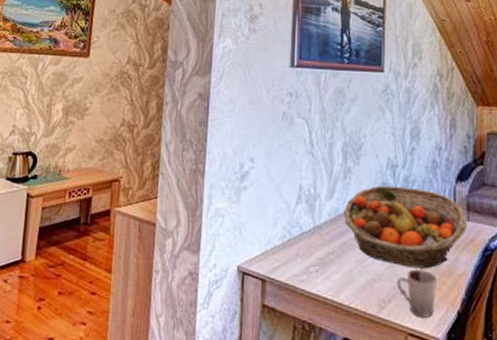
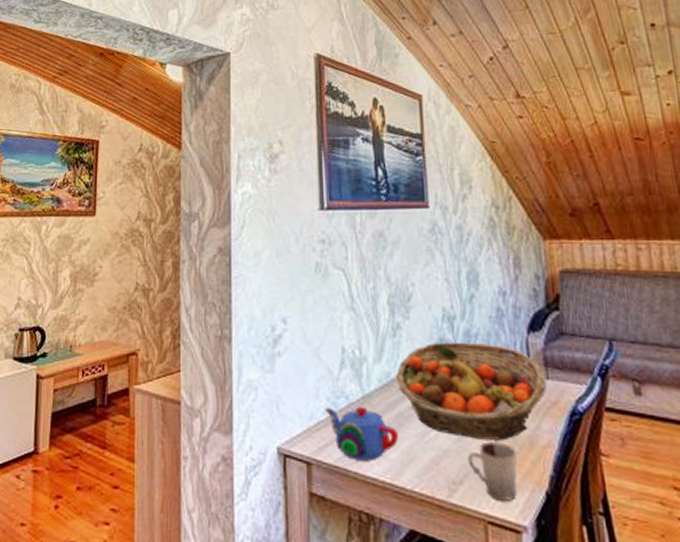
teapot: none [281,235,342,281] -> present [325,407,399,461]

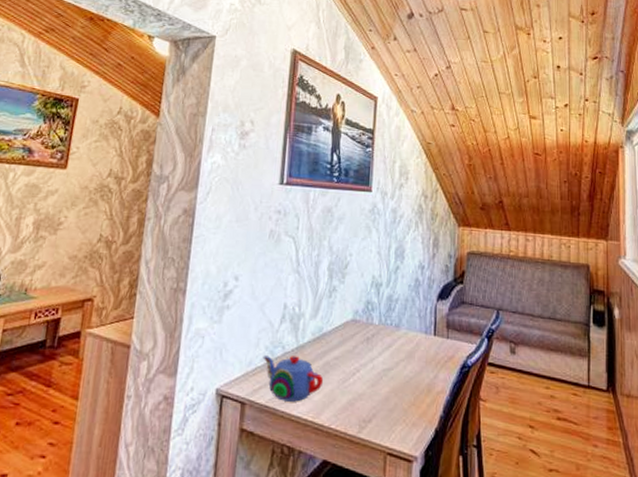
fruit basket: present [396,341,547,441] -> none [327,304,446,387]
cup: present [467,442,517,501] -> none [377,388,416,436]

